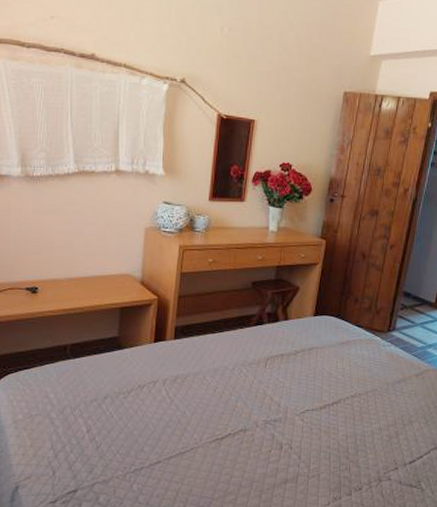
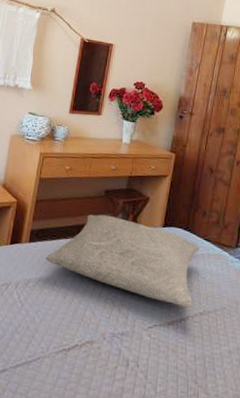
pillow: none [193,307,351,392] -> present [46,214,200,308]

